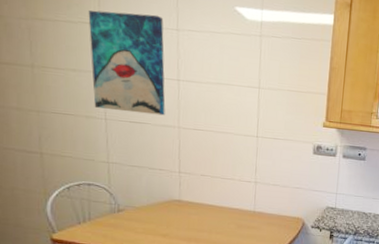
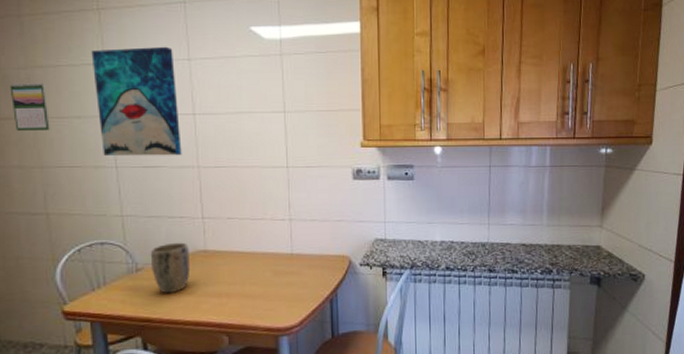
calendar: none [11,32,48,79] -> present [10,82,51,132]
plant pot: none [131,190,166,234] -> present [150,242,191,294]

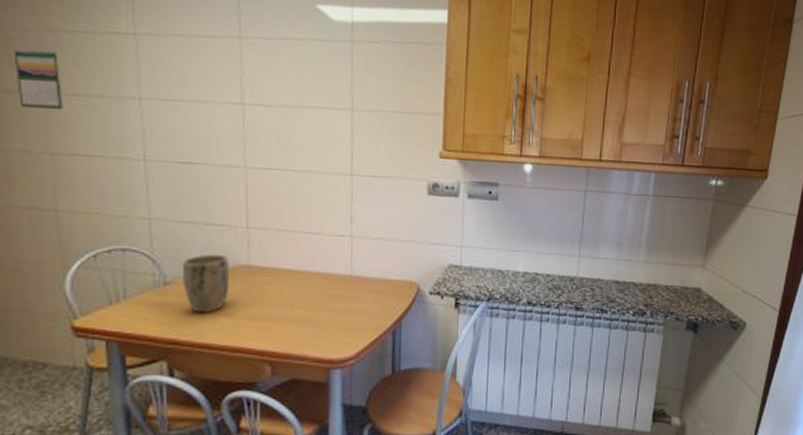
wall art: present [91,46,182,157] -> none [118,15,226,152]

